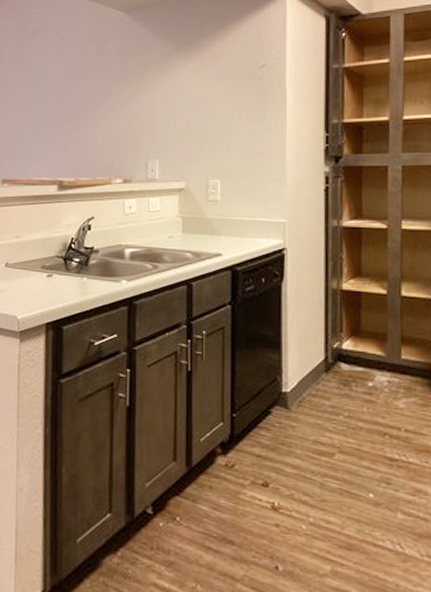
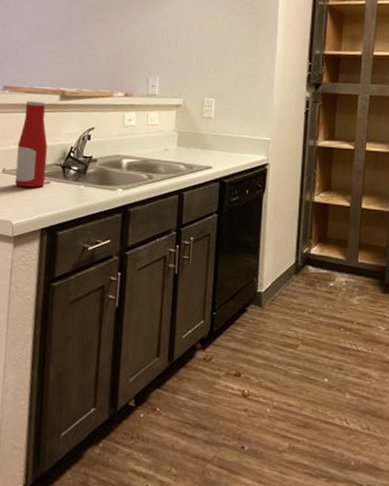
bottle: none [18,192,49,281] -> present [14,100,48,188]

